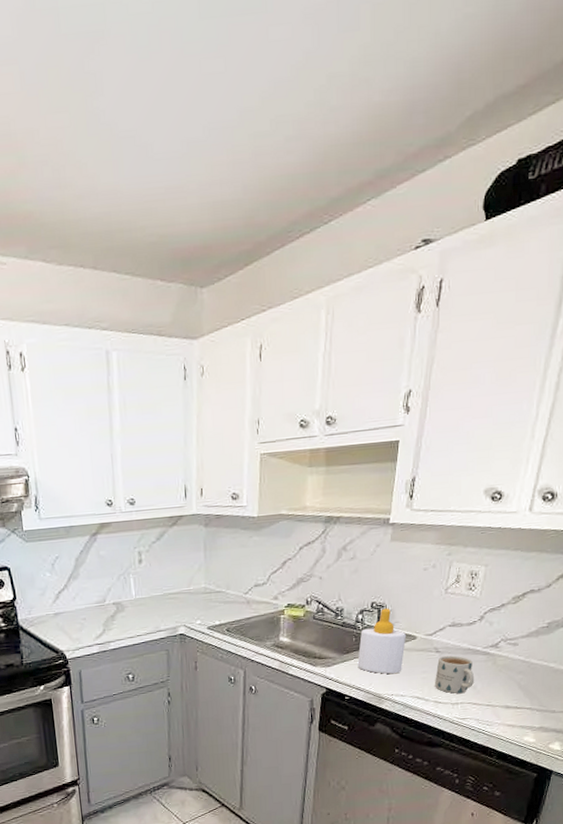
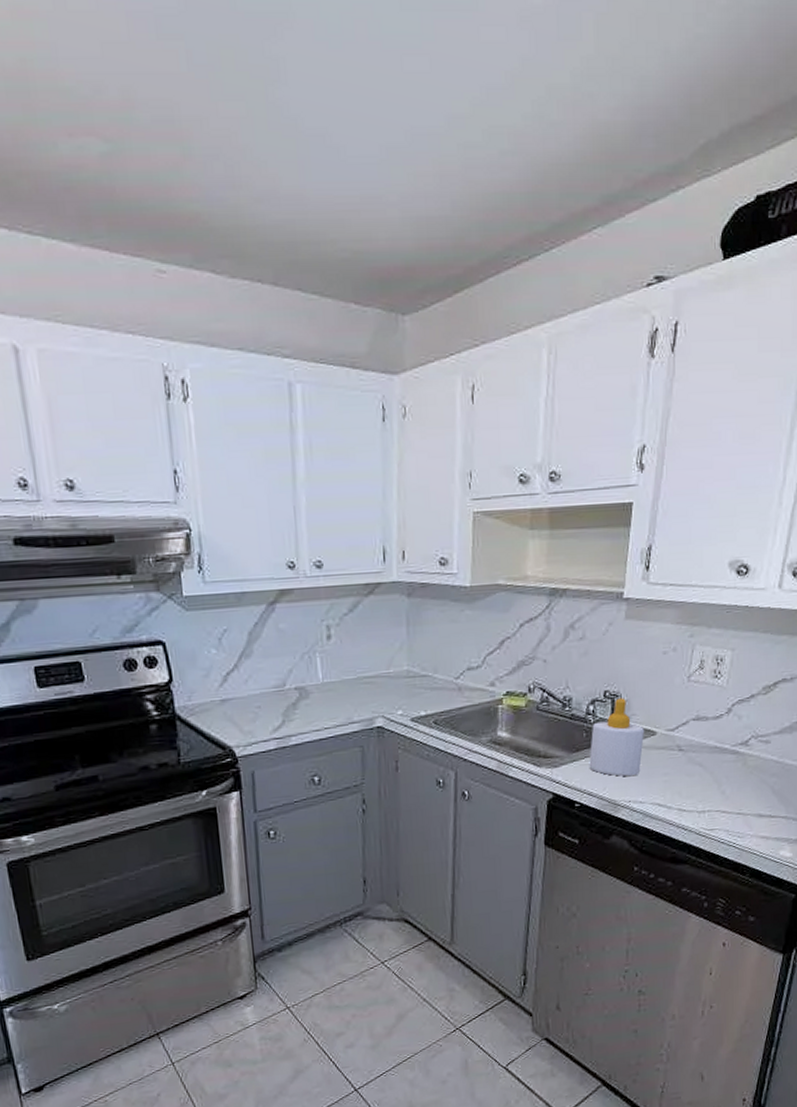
mug: present [435,655,475,694] -> none [678,754,723,800]

